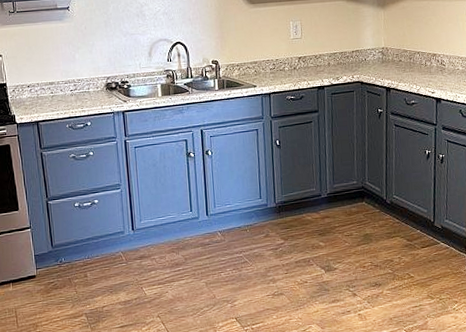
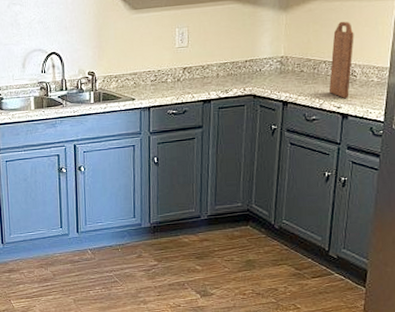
cutting board: none [423,17,441,84] -> present [328,21,354,98]

